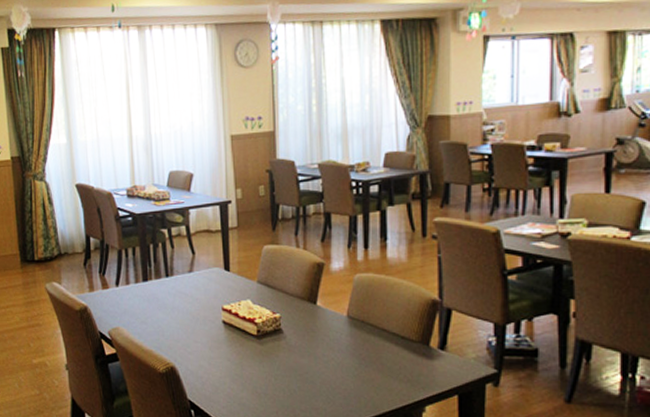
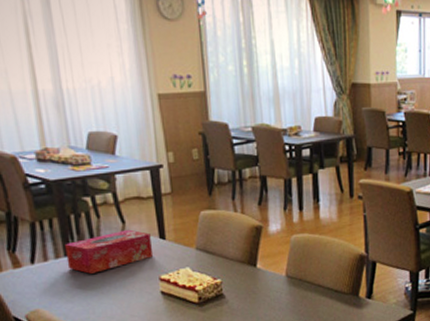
tissue box: none [144,260,218,299] -> present [65,229,154,274]

